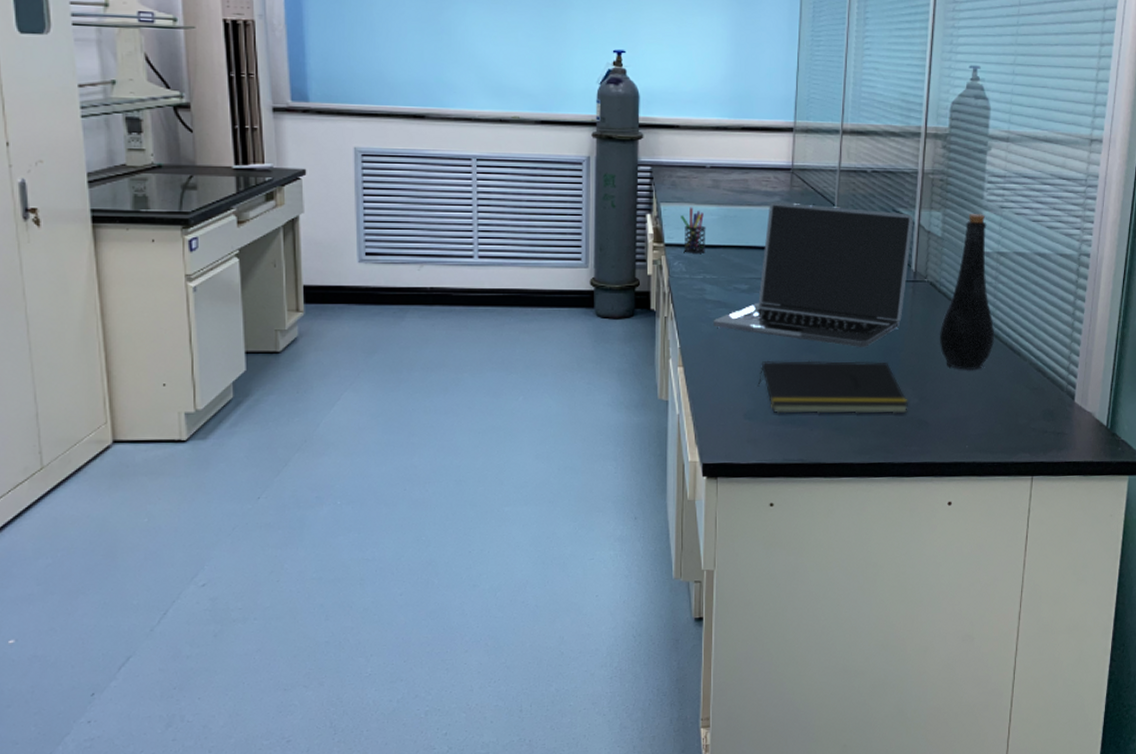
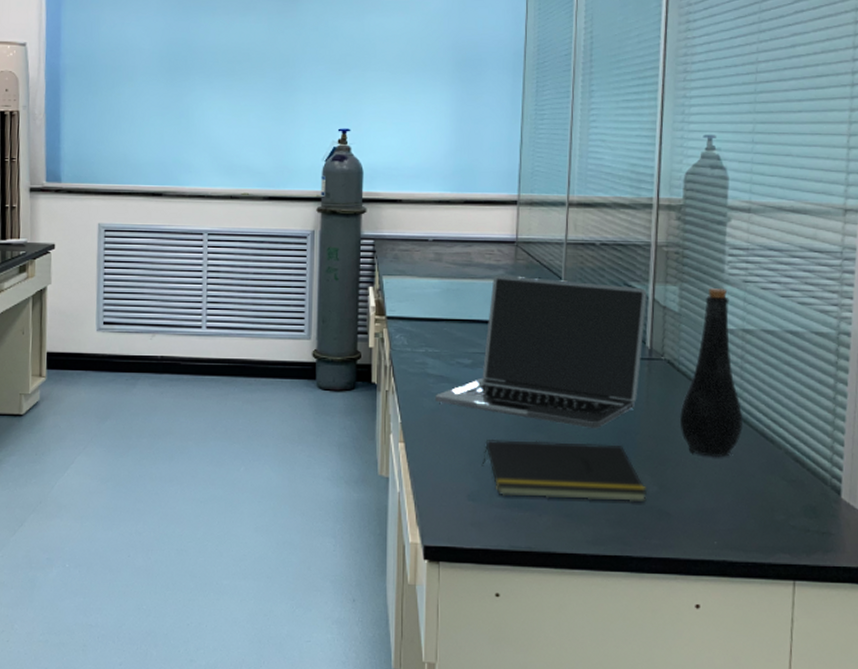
pen holder: present [681,207,706,253] -> none [403,280,429,327]

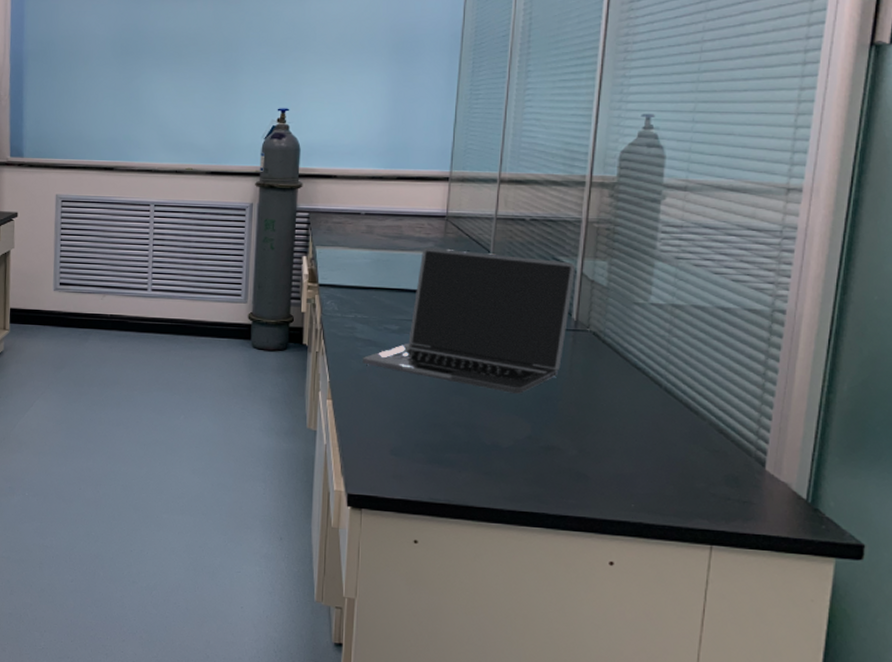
notepad: present [481,440,647,502] -> none [405,400,566,464]
bottle: present [679,287,744,458] -> none [602,263,668,426]

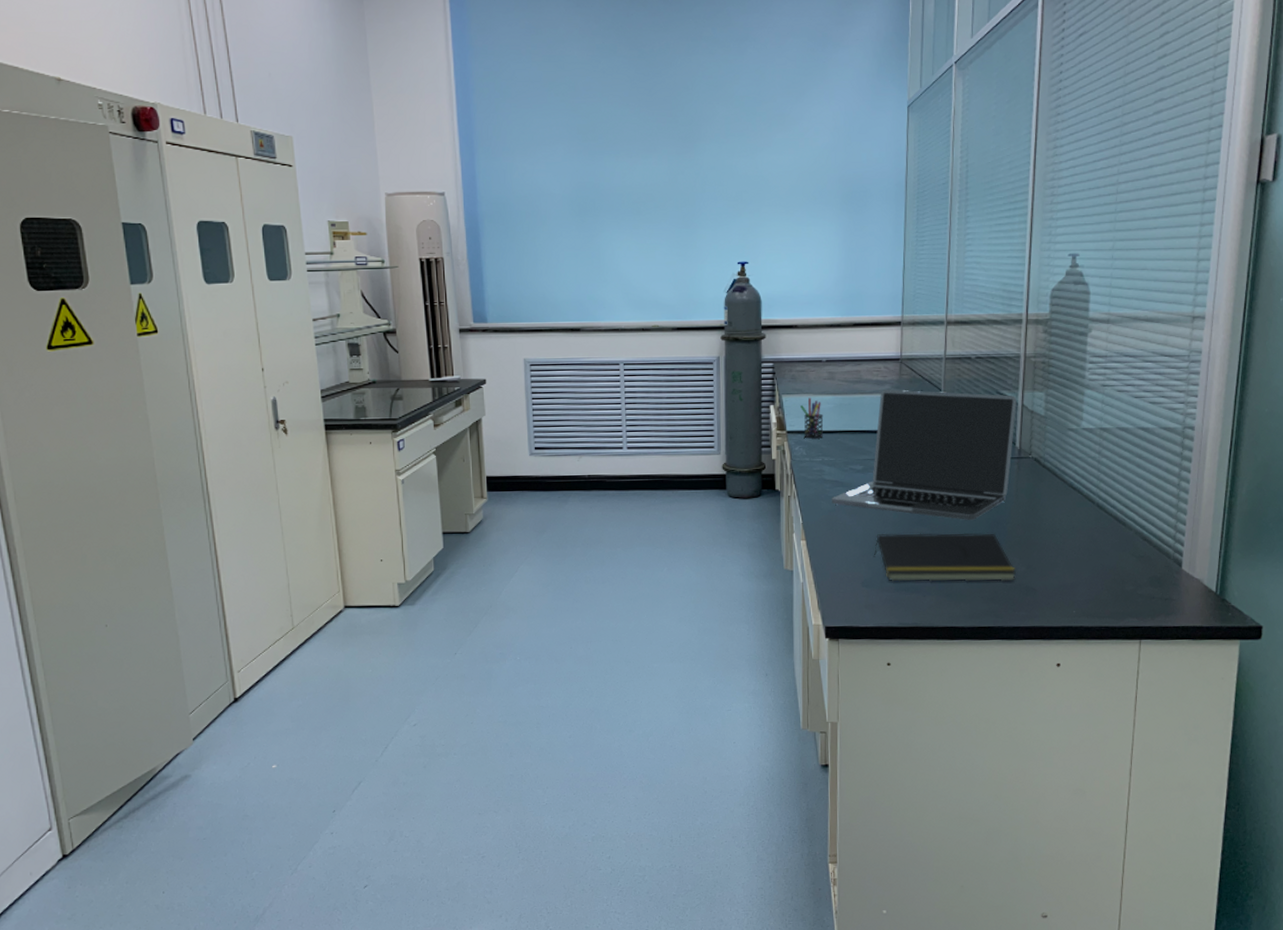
pen holder: none [335,250,359,294] -> present [800,397,824,439]
notepad: none [405,400,566,464] -> present [873,533,1016,582]

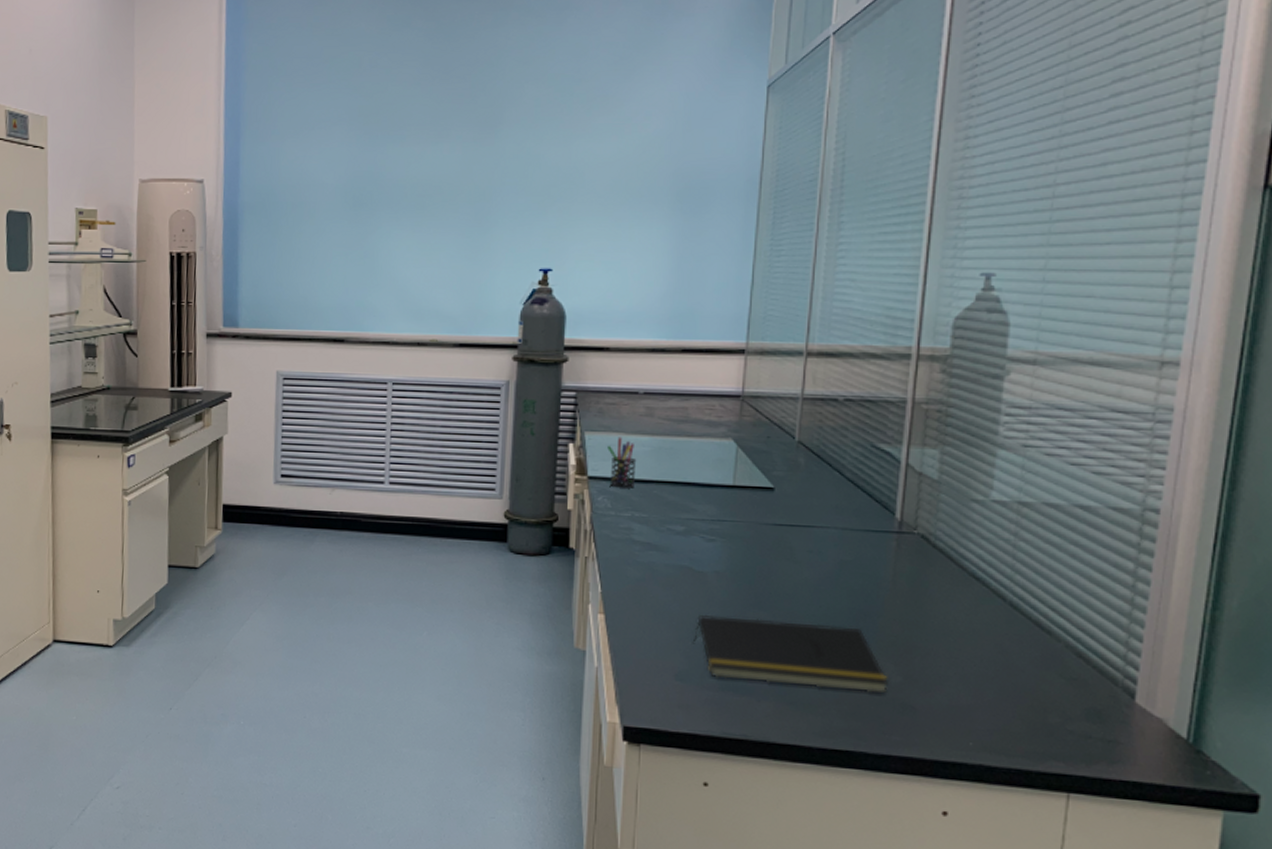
laptop: present [832,389,1017,521] -> none [641,433,899,610]

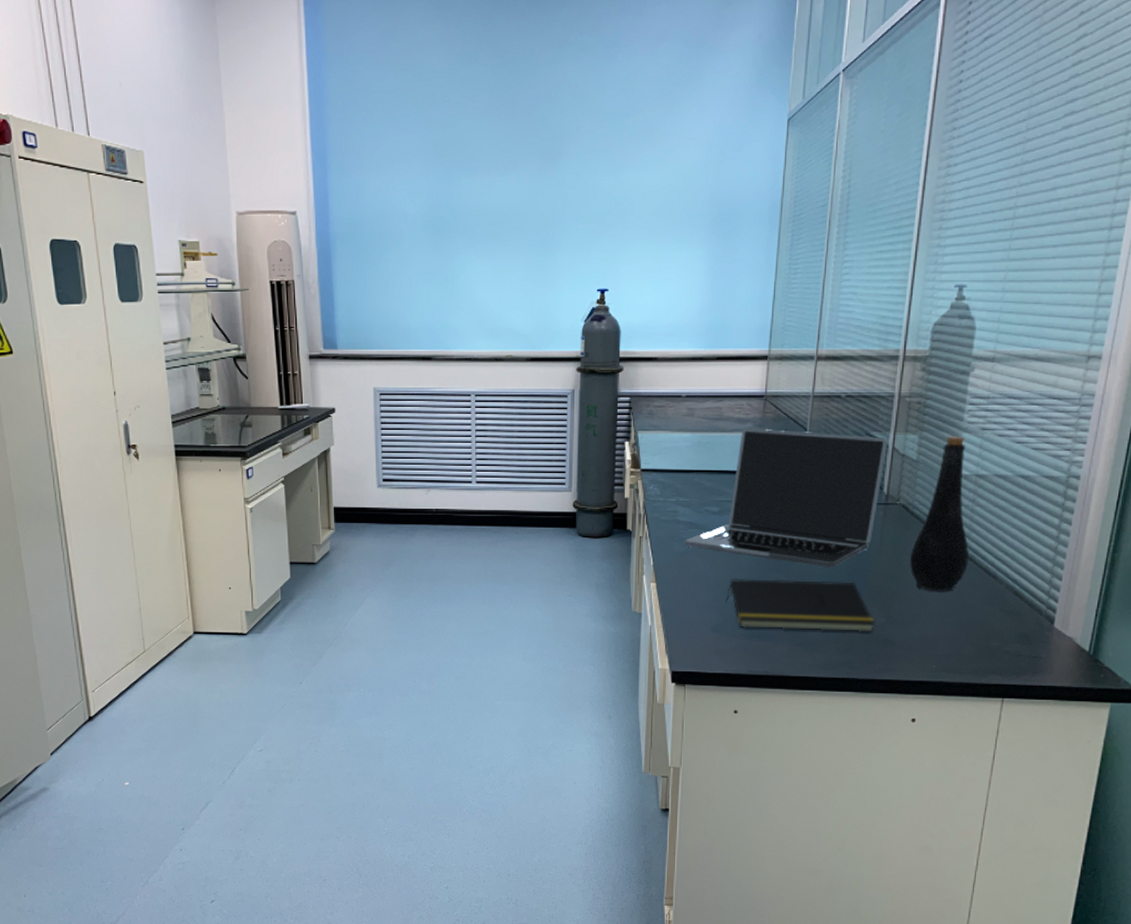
pen holder: present [607,437,637,489] -> none [657,434,681,478]
laptop: none [641,433,899,610] -> present [685,428,887,569]
bottle: none [932,452,1014,649] -> present [909,435,969,593]

